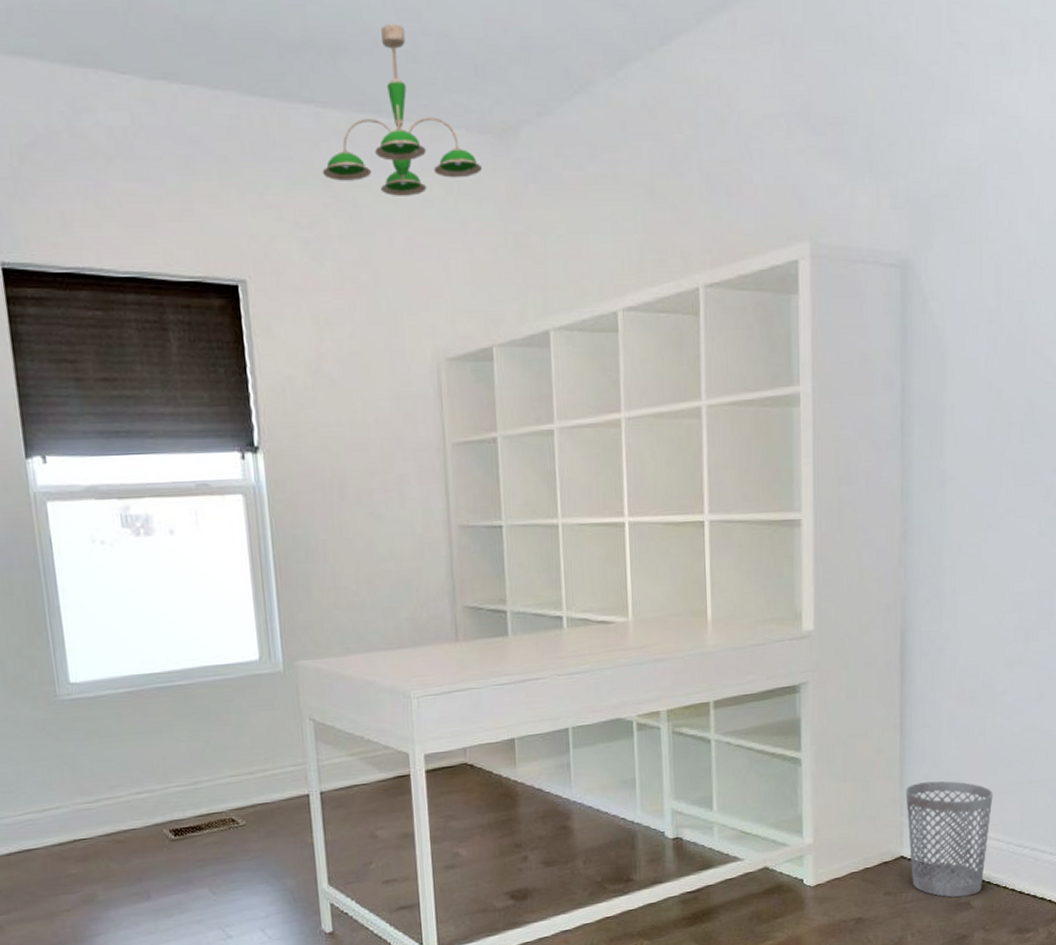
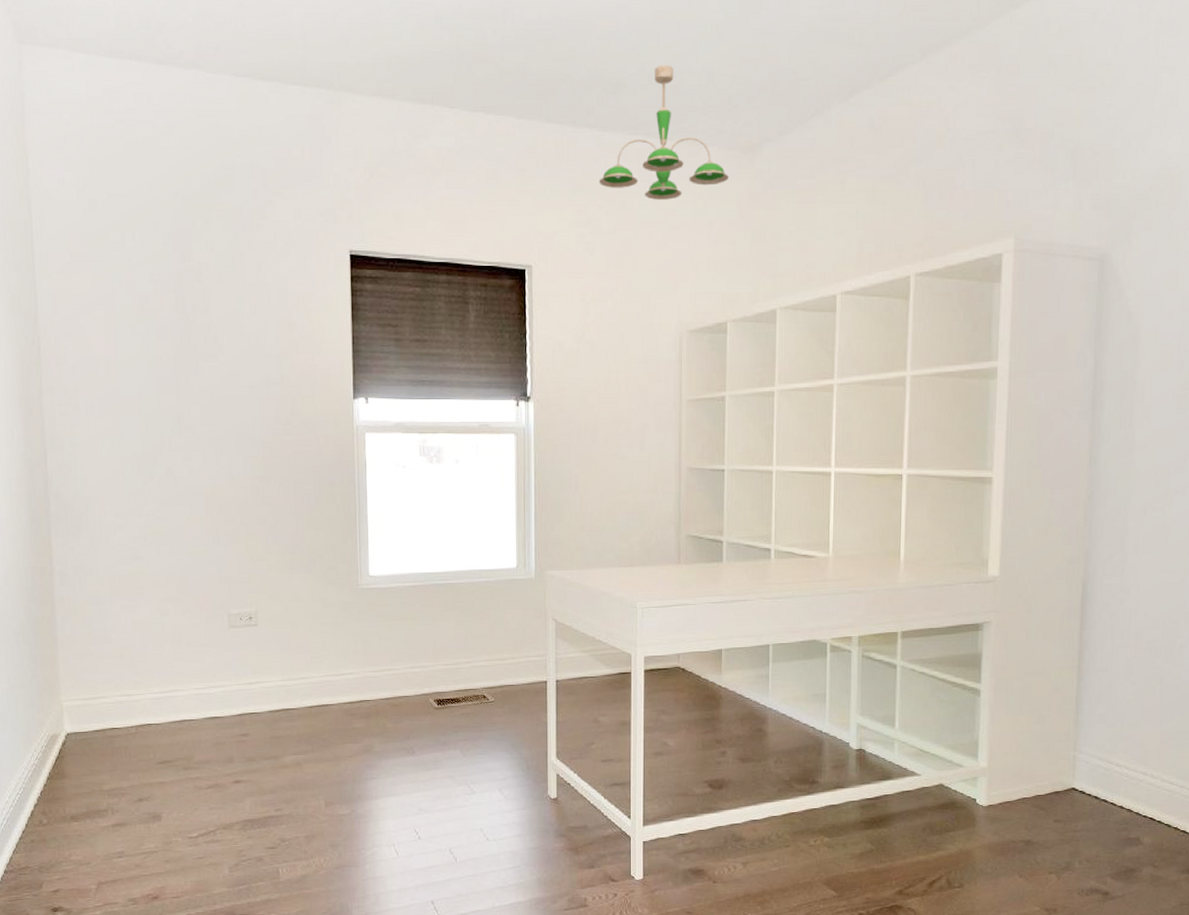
wastebasket: present [906,780,993,898] -> none [1080,722,1168,833]

